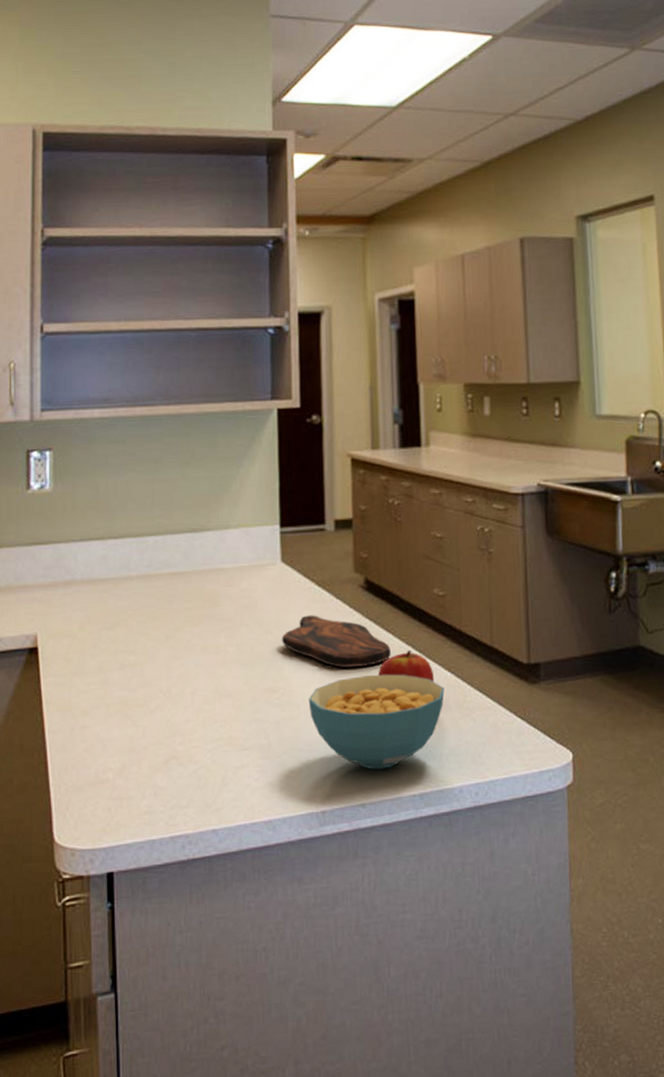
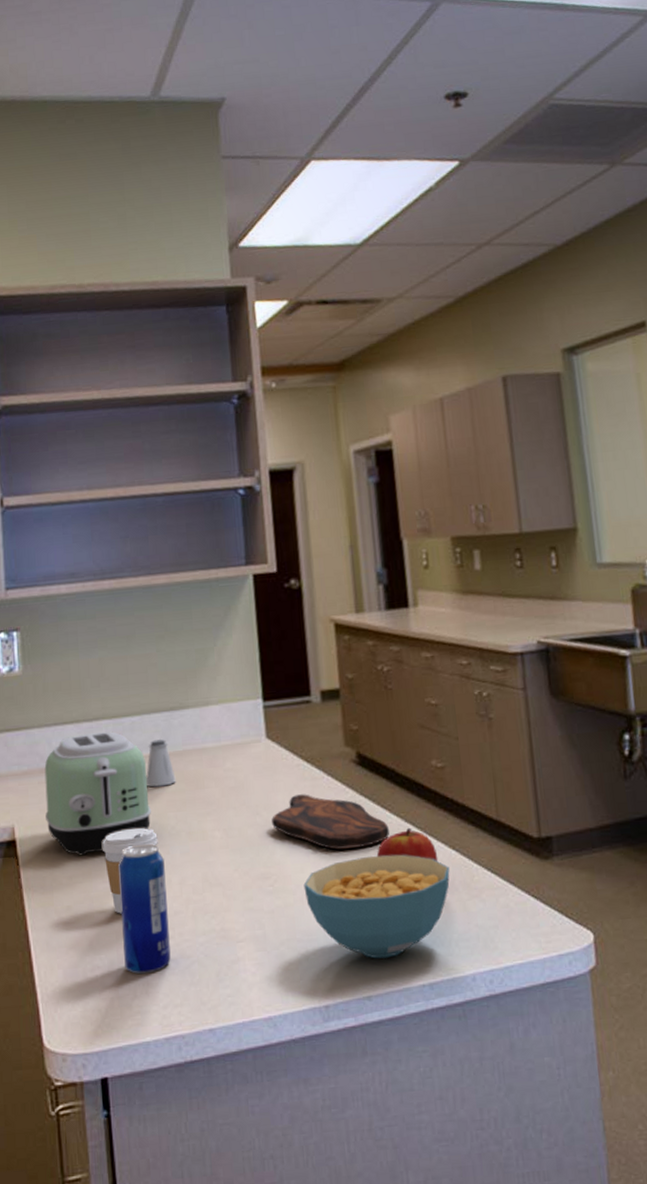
toaster: none [68,549,169,665] -> present [44,731,151,856]
coffee cup: none [121,640,174,720] -> present [102,828,158,914]
beverage can: none [134,655,180,777] -> present [118,843,171,975]
saltshaker: none [166,558,194,603] -> present [146,738,176,788]

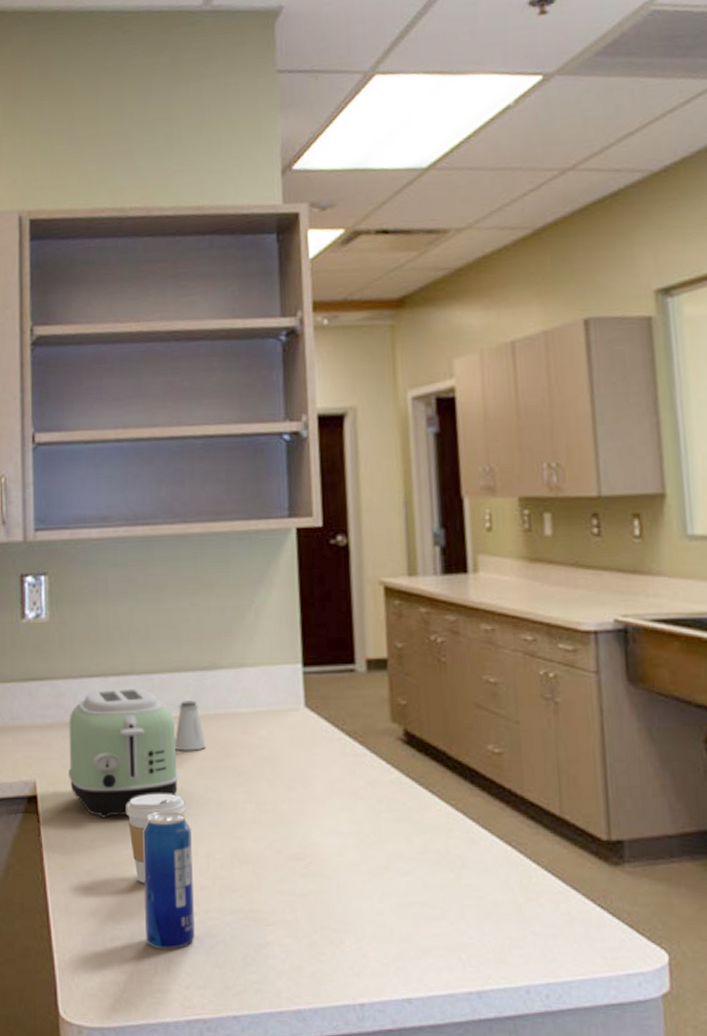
cutting board: present [272,794,389,850] -> none [308,771,438,834]
cereal bowl: present [303,854,450,959] -> none [340,844,505,959]
apple: present [376,827,439,862] -> none [422,817,492,857]

